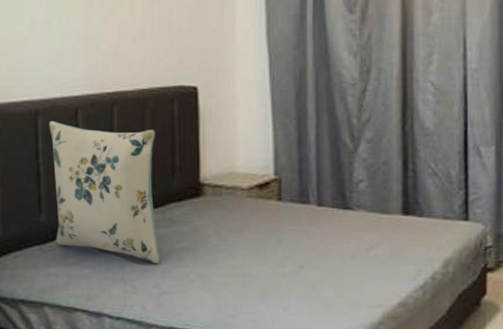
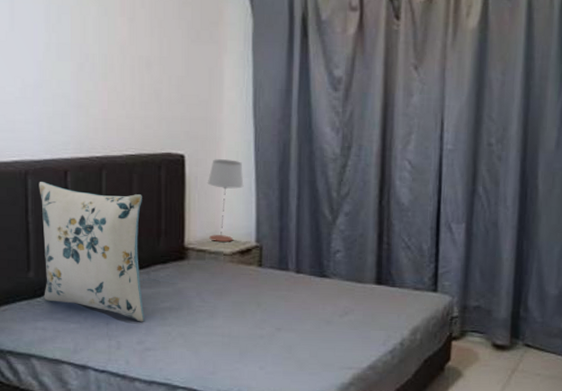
table lamp: none [221,89,260,176] -> present [207,159,244,242]

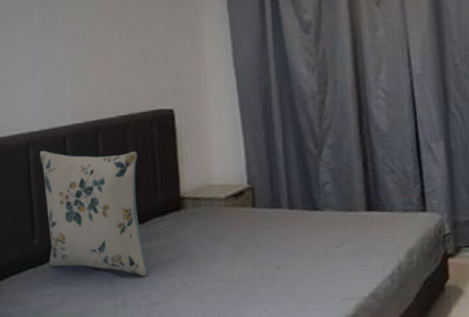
table lamp: present [207,159,244,242] -> none [196,108,231,188]

